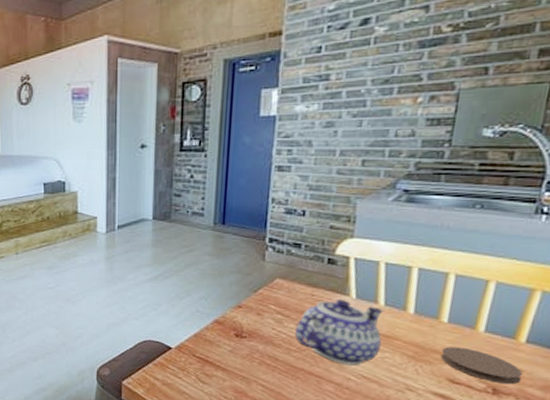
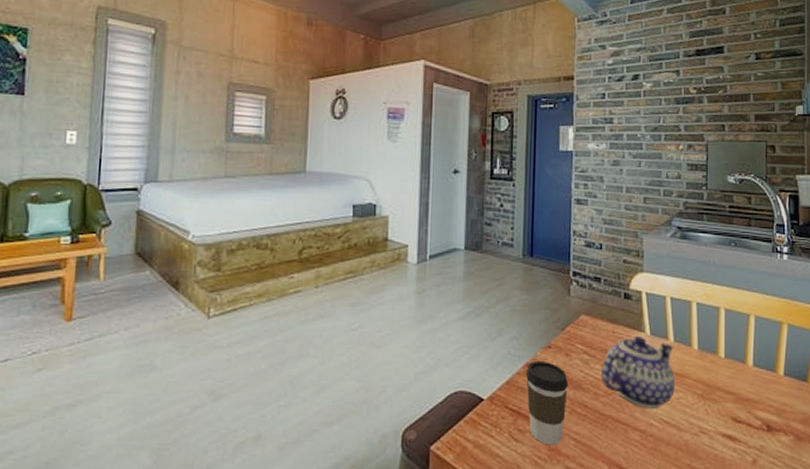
coffee cup: none [213,318,258,389] -> present [525,360,568,446]
coaster: present [440,347,523,384] -> none [723,383,787,419]

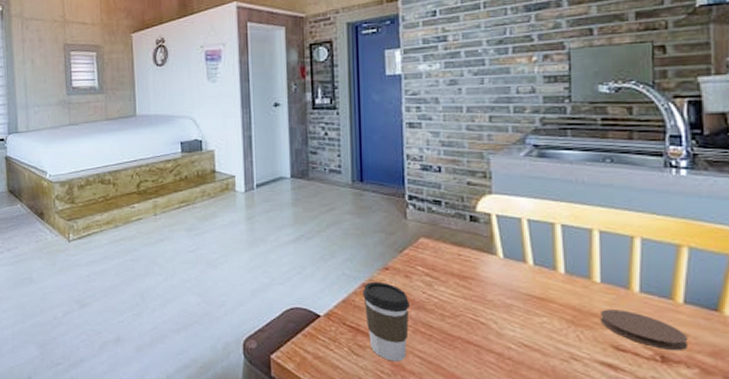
teapot: present [601,335,675,409] -> none [447,258,536,332]
coaster: none [723,383,787,419] -> present [599,309,689,350]

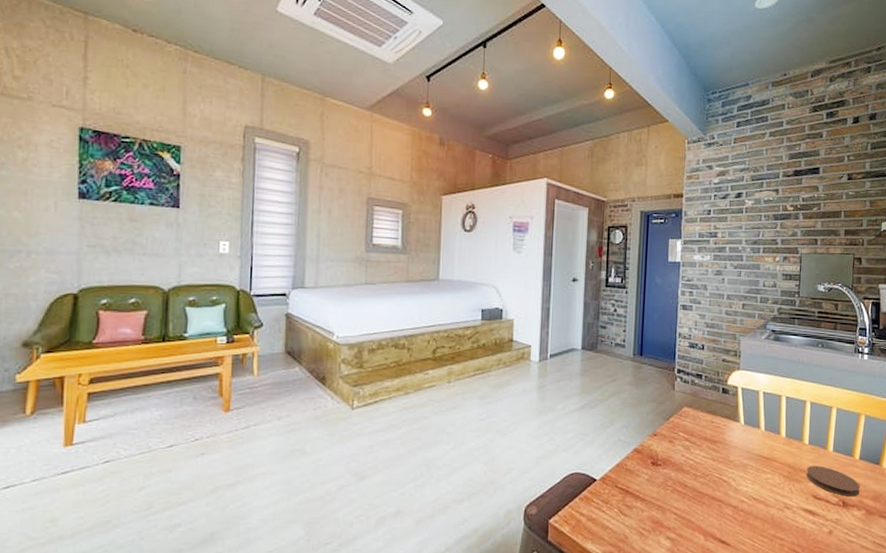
coffee cup: present [362,281,410,362] -> none [633,446,671,519]

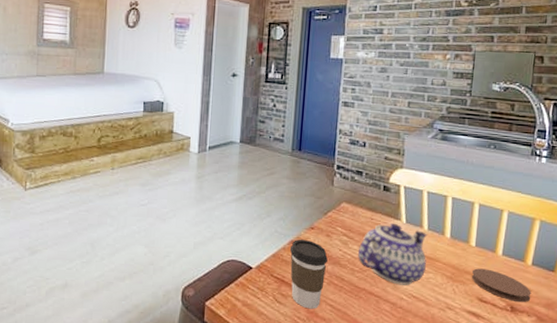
coffee cup: none [633,446,671,519] -> present [289,239,328,309]
teapot: none [700,425,765,488] -> present [358,223,427,286]

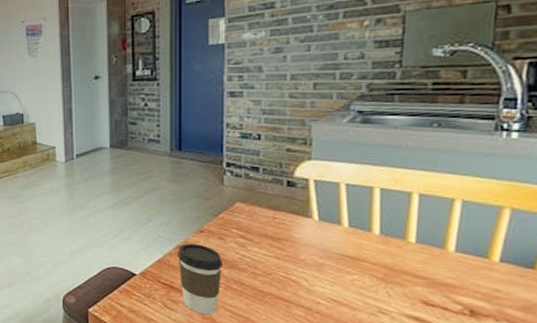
teapot: present [358,223,427,286] -> none [260,221,349,289]
coaster: present [471,268,532,302] -> none [411,268,500,305]

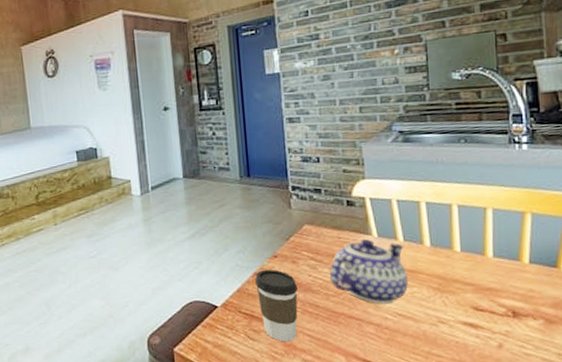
teapot: none [260,221,349,289] -> present [330,238,408,304]

